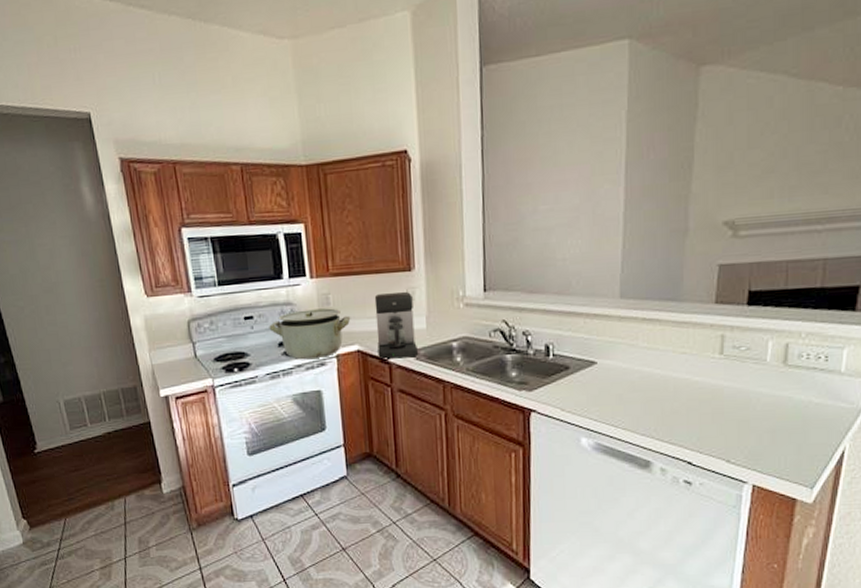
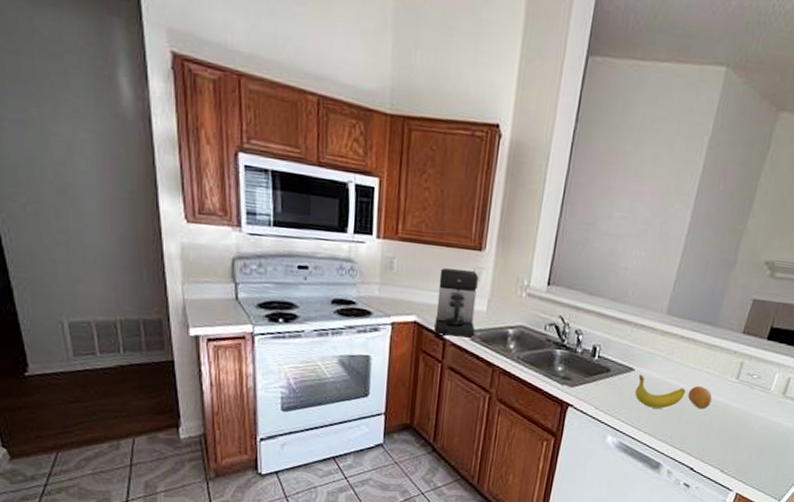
saucepan: present [269,308,351,360] -> none [324,269,413,323]
banana: none [603,366,662,401] -> present [635,374,686,409]
fruit: none [665,368,695,395] -> present [687,385,712,410]

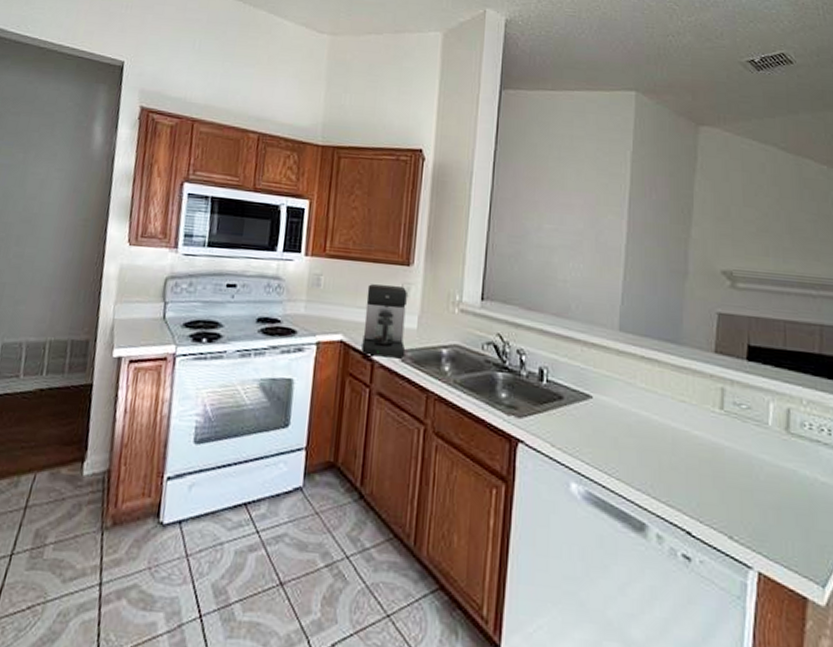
banana: present [635,374,686,409] -> none [597,402,660,447]
fruit: present [687,385,712,410] -> none [663,417,695,449]

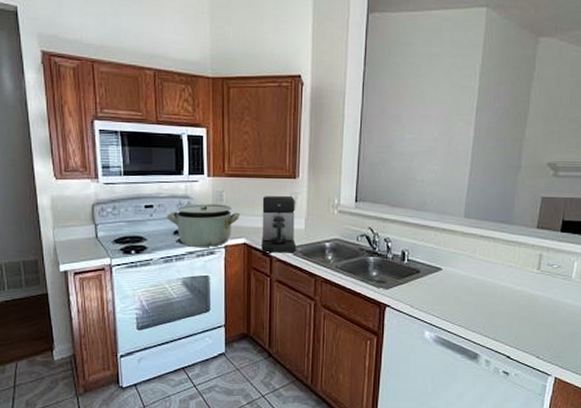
saucepan: none [250,287,340,343] -> present [167,204,240,248]

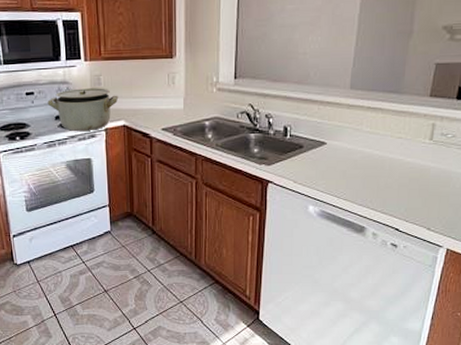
coffee maker: present [261,196,295,253] -> none [140,77,175,134]

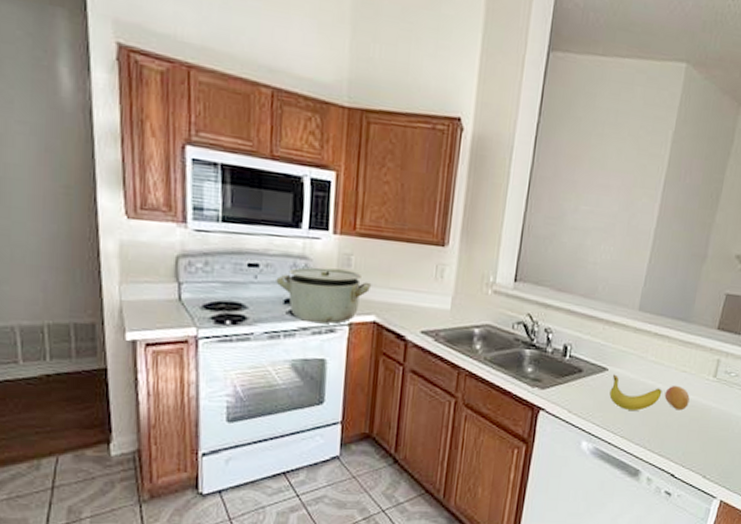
banana: none [330,147,380,176] -> present [609,374,662,411]
fruit: none [382,150,408,173] -> present [664,385,690,411]

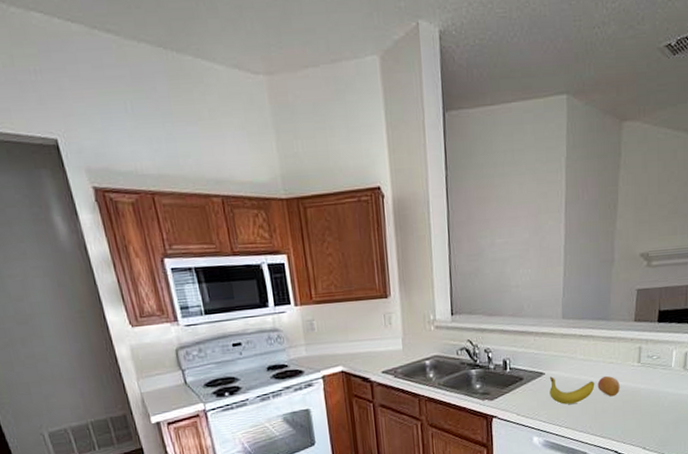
saucepan: present [276,267,372,324] -> none [257,333,335,382]

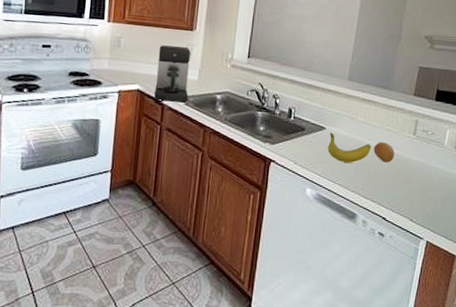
coffee maker: none [355,317,396,379] -> present [154,45,191,103]

